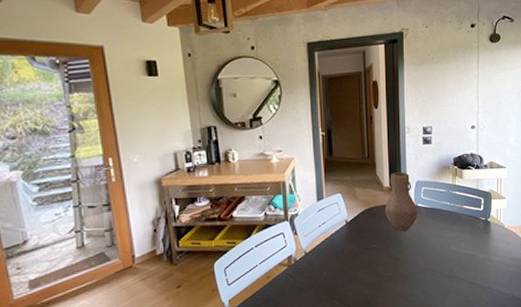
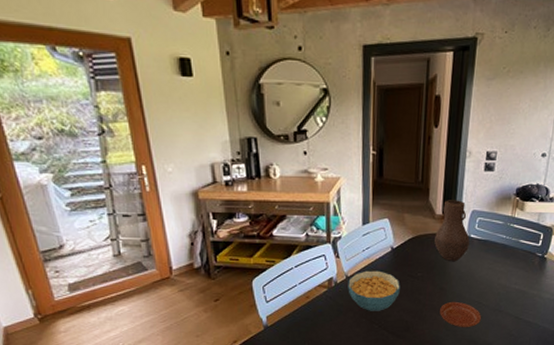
cereal bowl: none [307,244,357,287] -> present [348,270,400,311]
plate: none [397,270,437,297] -> present [440,301,481,327]

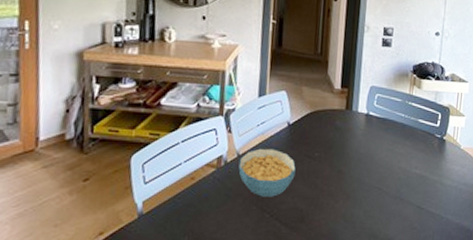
vase: present [434,200,470,262] -> none [333,74,369,141]
plate: present [440,301,481,327] -> none [337,186,382,218]

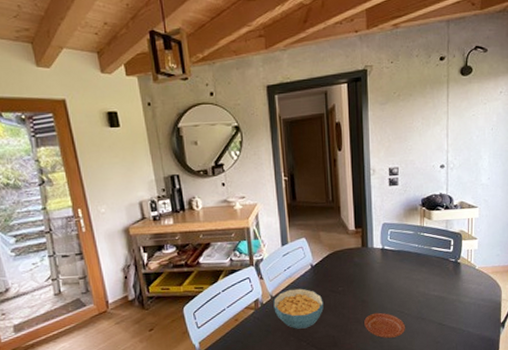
plate: none [337,186,382,218] -> present [364,312,405,338]

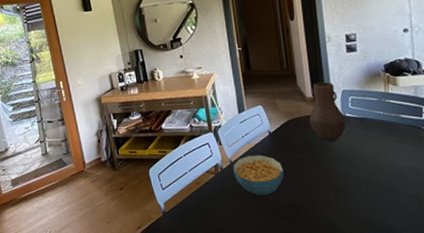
vase: none [351,215,385,274] -> present [309,82,347,142]
plate: present [364,312,405,338] -> none [328,182,375,209]

